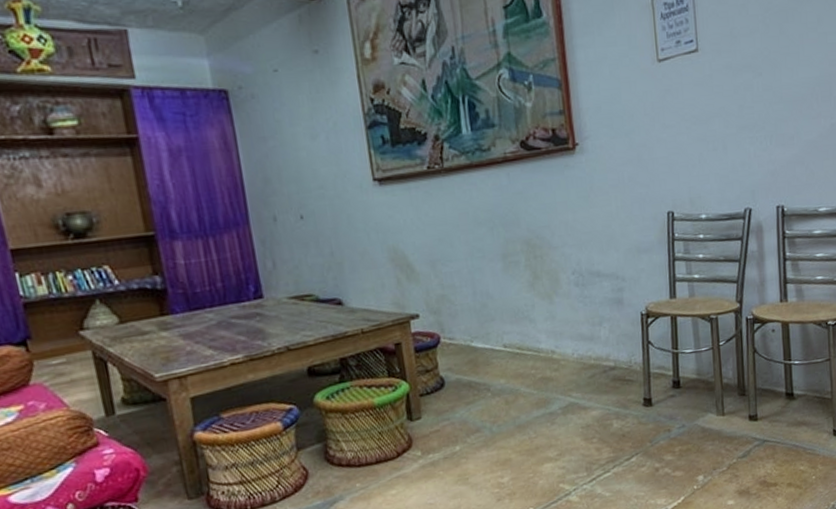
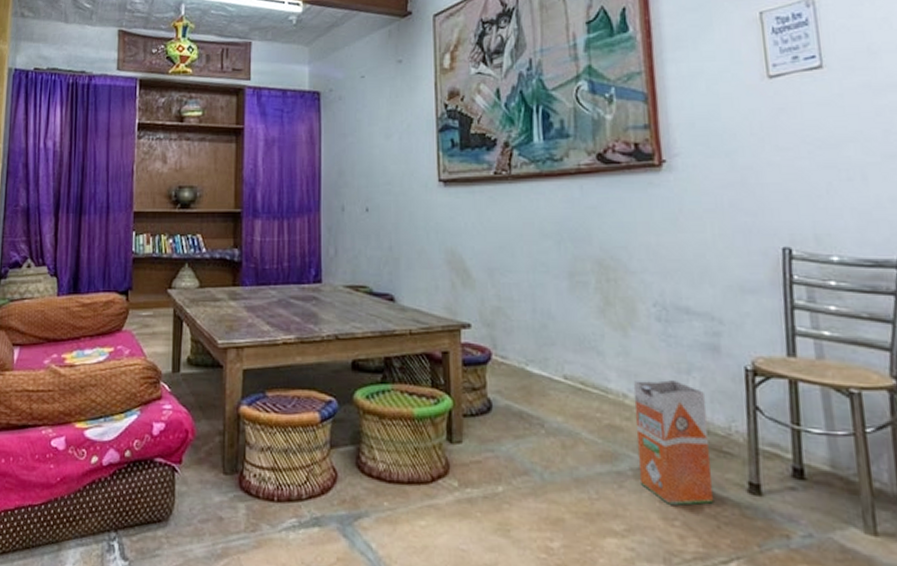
waste bin: none [559,332,620,429] -> present [633,380,714,506]

